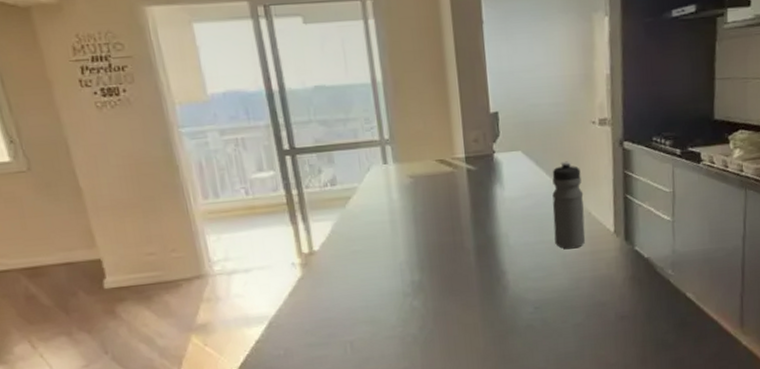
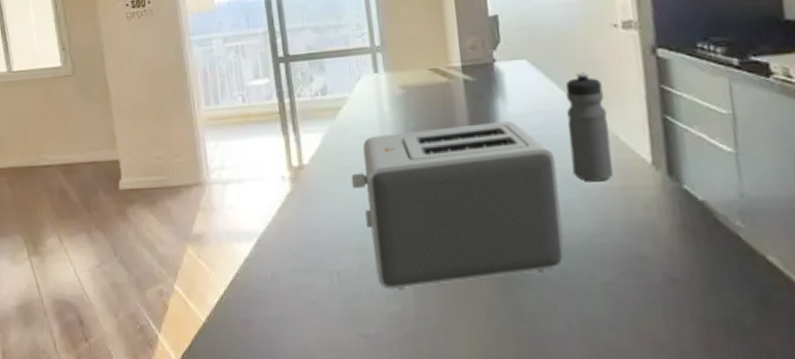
toaster: none [362,203,546,352] -> present [351,120,566,290]

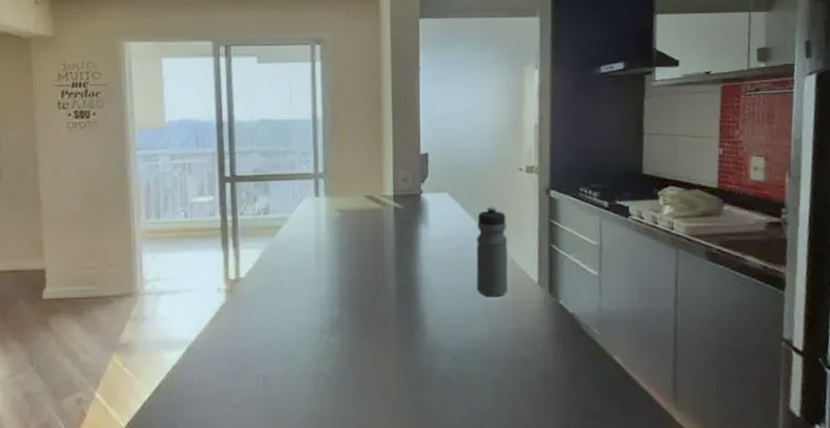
toaster: present [351,120,566,290] -> none [284,243,464,391]

